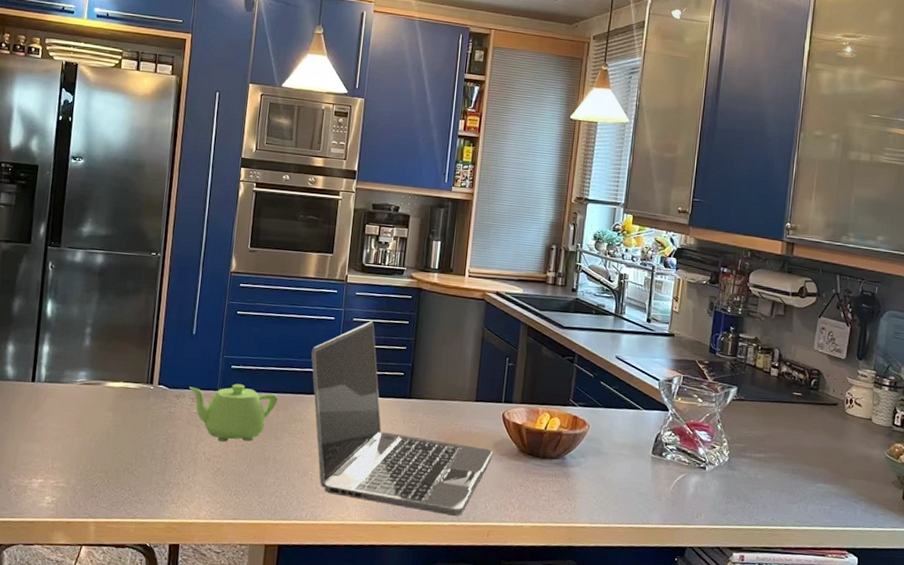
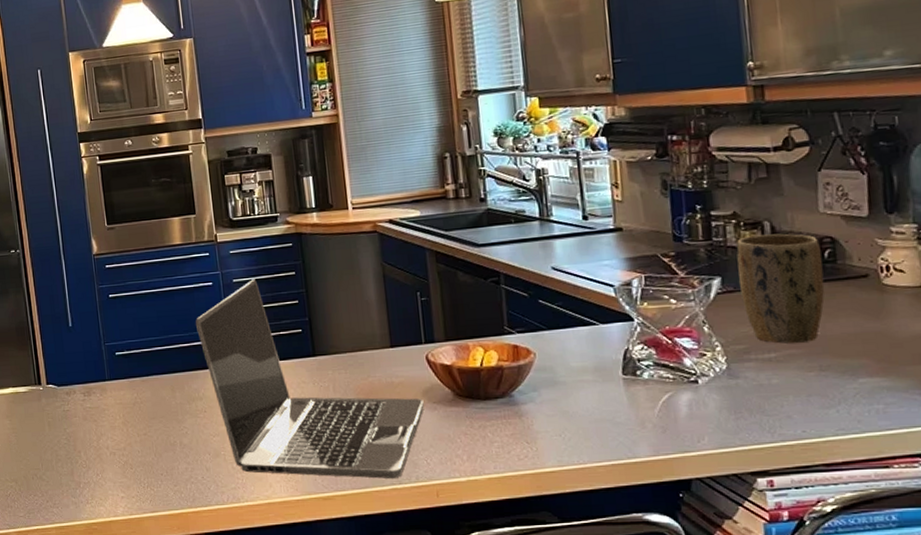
teapot: present [189,384,278,442] -> none [78,370,172,434]
plant pot: none [748,358,810,449] -> present [736,233,825,344]

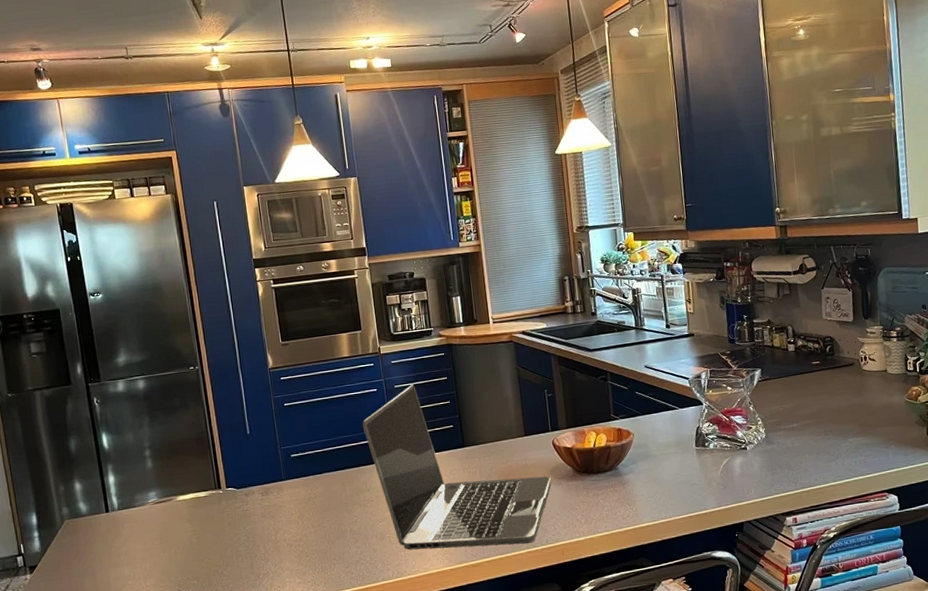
plant pot: present [736,233,825,344] -> none [770,335,827,416]

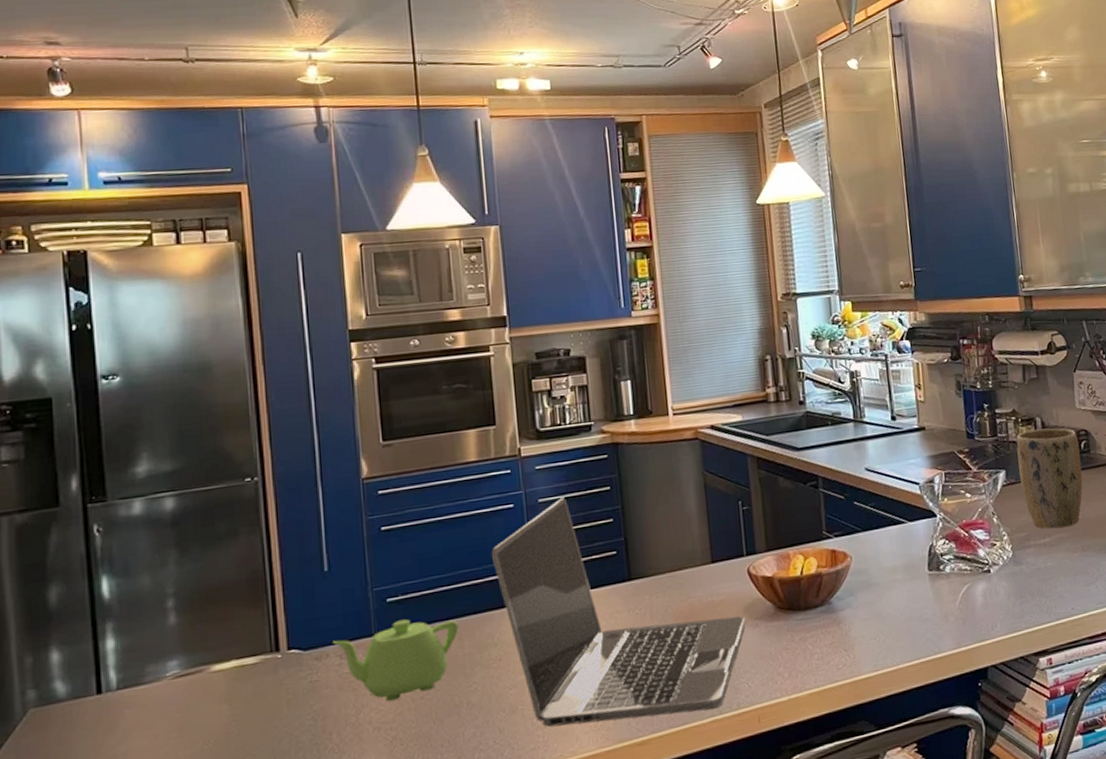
teapot: none [256,470,342,527] -> present [333,619,459,702]
plant pot: none [770,335,827,416] -> present [1016,428,1083,529]

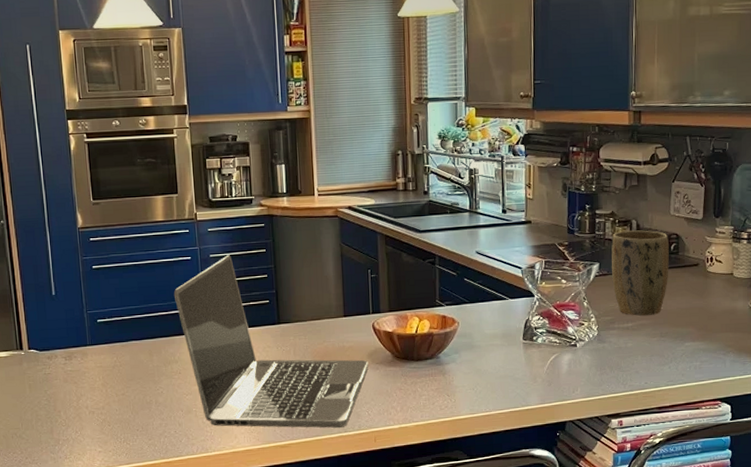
teapot: present [333,619,459,702] -> none [60,336,150,395]

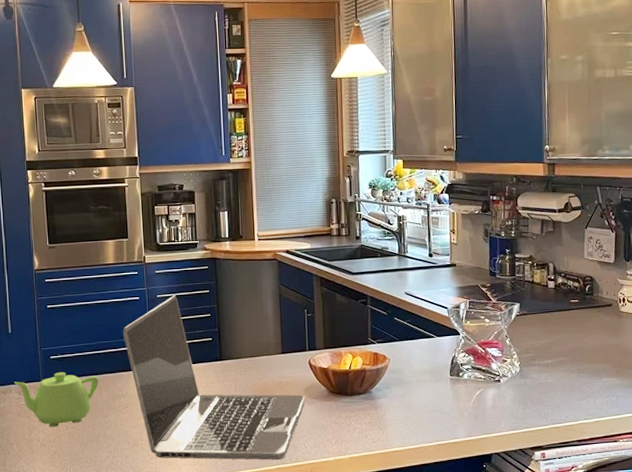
teapot: none [60,336,150,395] -> present [14,372,99,428]
plant pot: present [611,230,669,316] -> none [530,272,585,353]

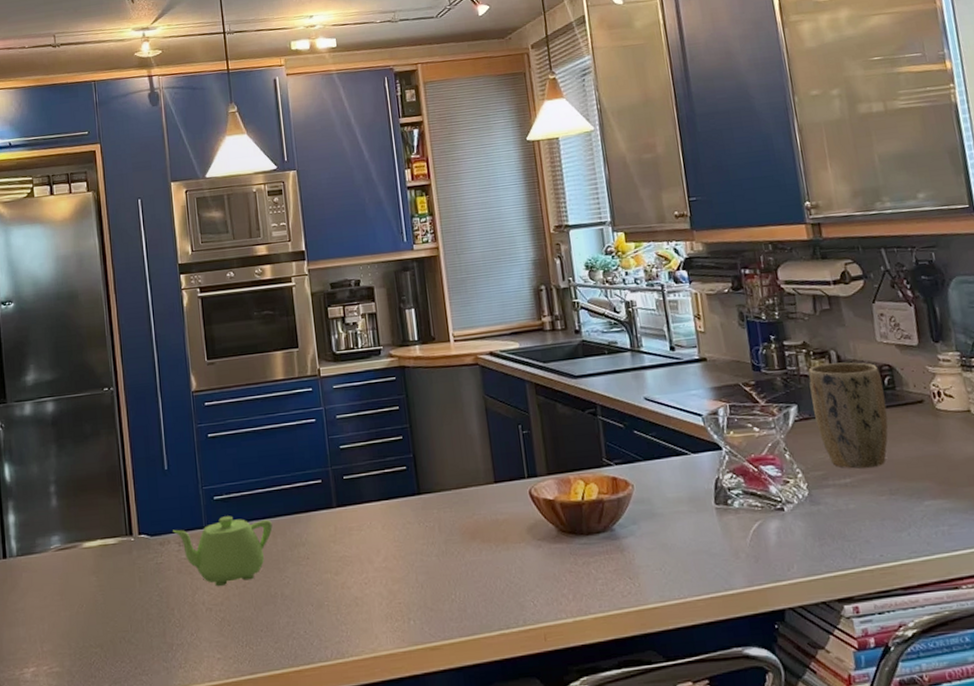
laptop: present [122,295,305,460] -> none [297,415,529,624]
plant pot: none [530,272,585,353] -> present [808,362,888,469]

